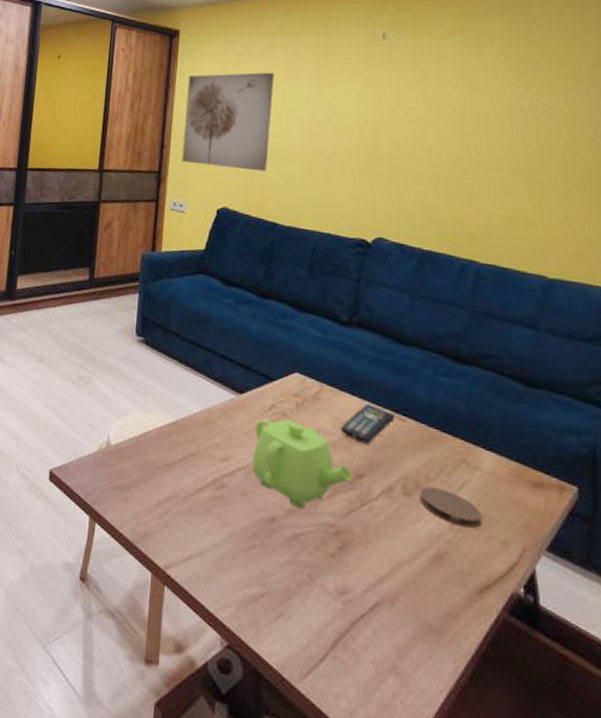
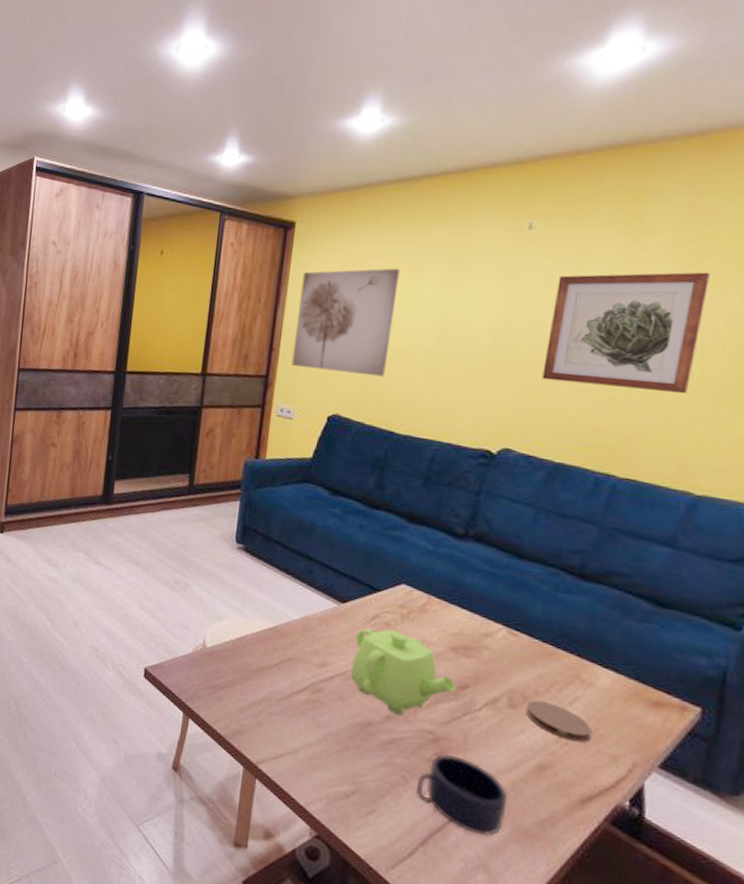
mug: none [322,547,411,636] -> present [415,753,508,837]
remote control: present [341,404,395,445] -> none [447,618,507,657]
wall art: none [405,76,538,186] -> present [542,272,710,394]

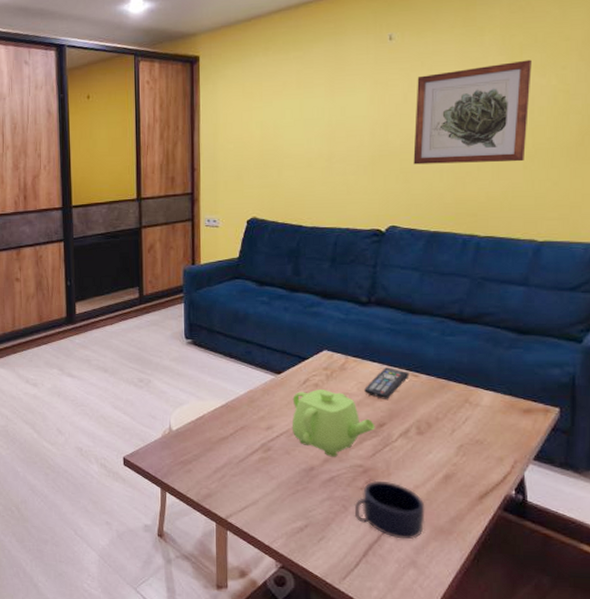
wall art: present [291,268,400,377] -> none [211,86,291,182]
remote control: none [447,618,507,657] -> present [364,368,409,399]
coaster: present [525,700,593,743] -> none [430,425,482,452]

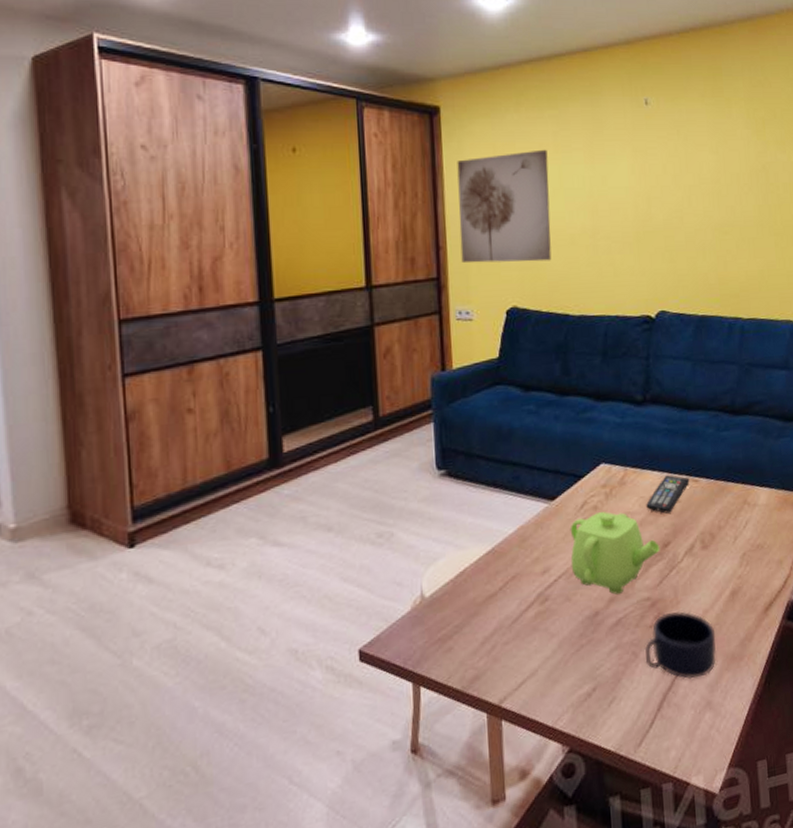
wall art: none [211,86,291,182] -> present [457,149,552,264]
wall art: present [413,59,532,165] -> none [674,135,776,242]

